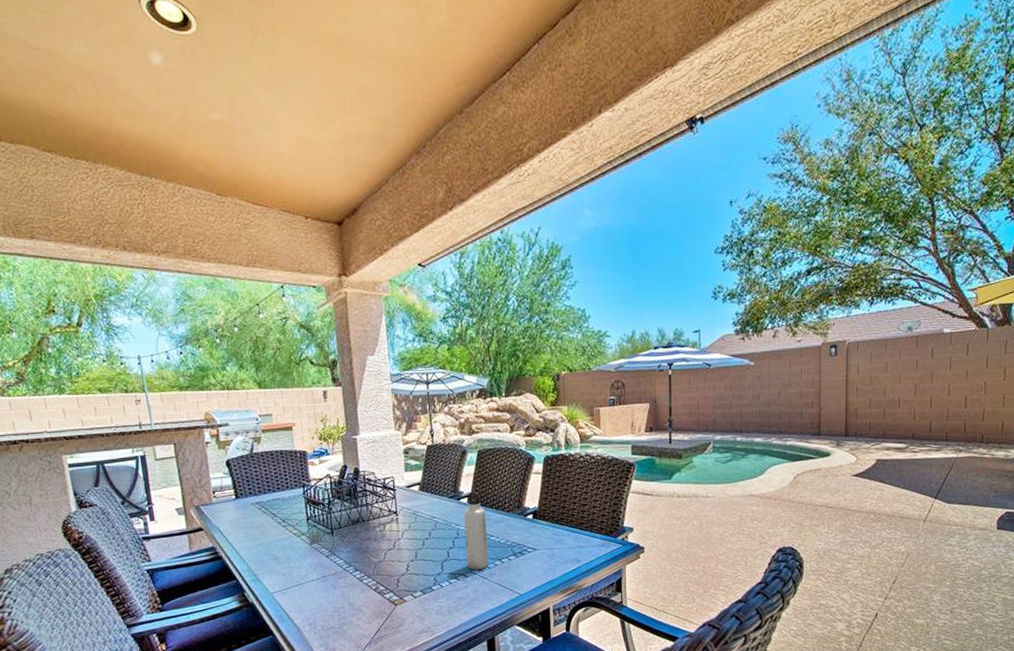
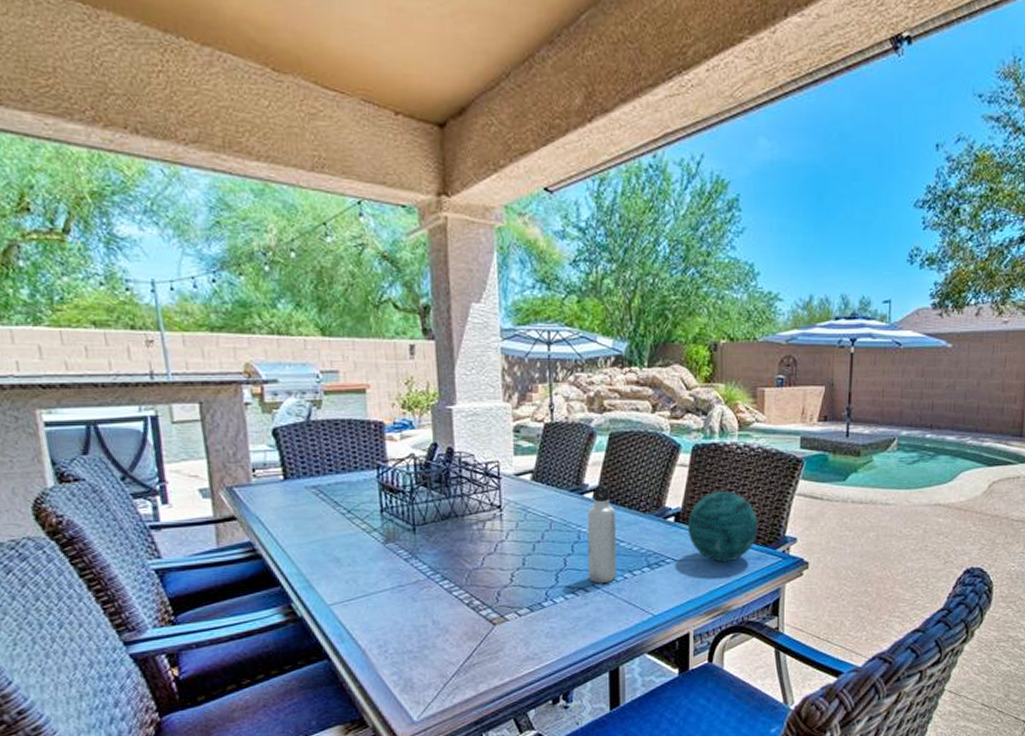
decorative orb: none [543,491,601,550] -> present [687,490,758,562]

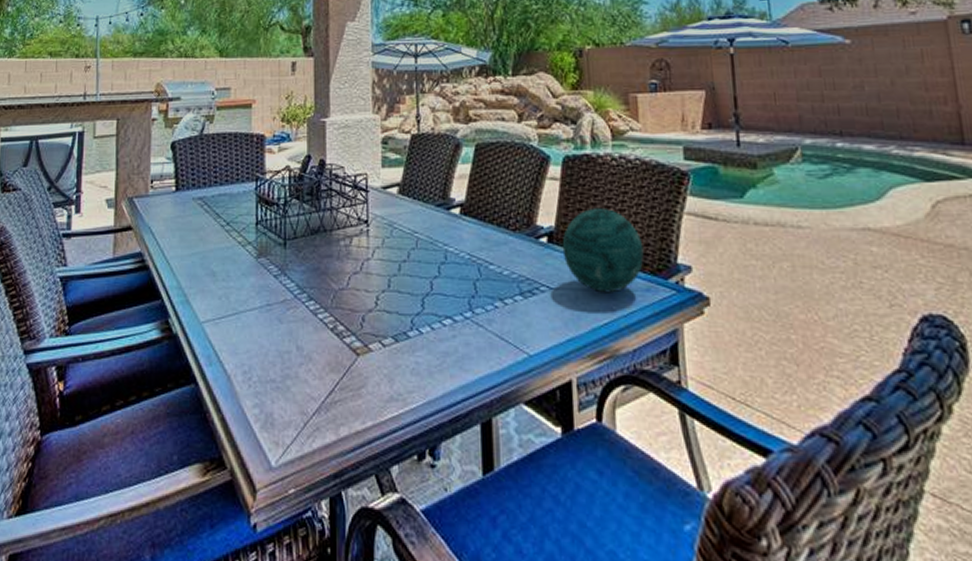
water bottle: present [587,484,617,583] -> none [454,199,486,312]

